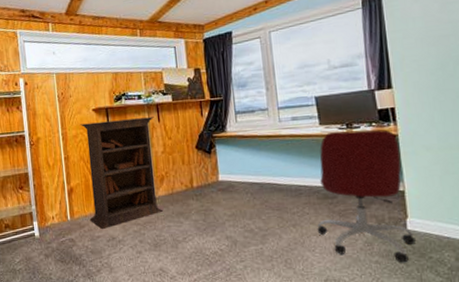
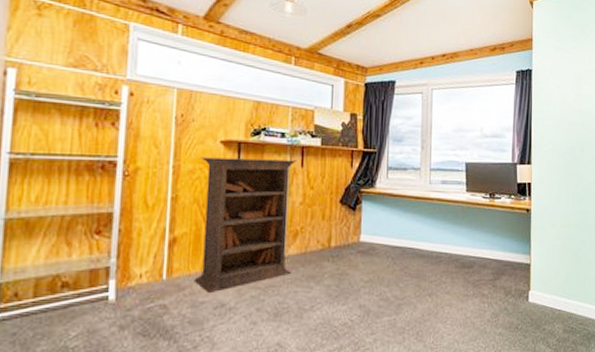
office chair: present [317,129,416,263] -> none [451,199,534,335]

